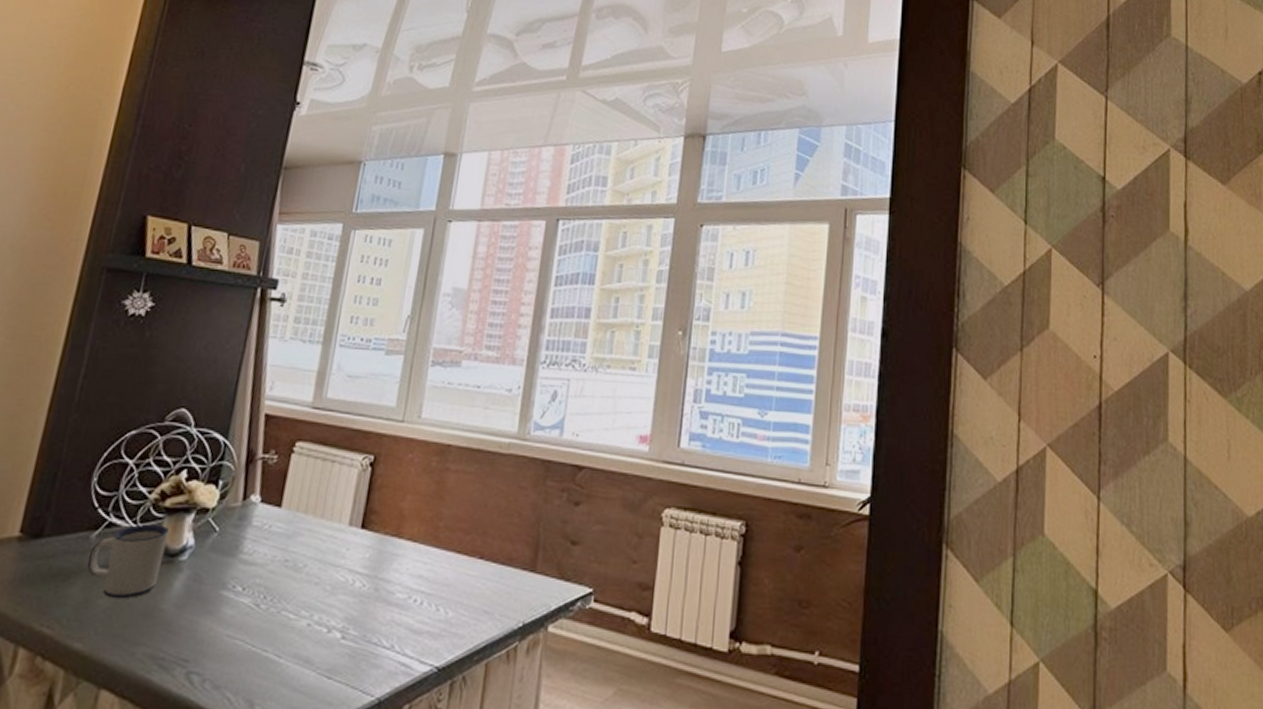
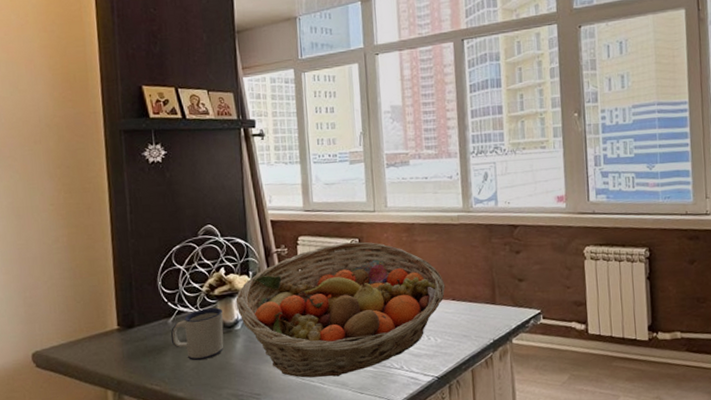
fruit basket: none [189,457,475,648] -> present [235,242,446,378]

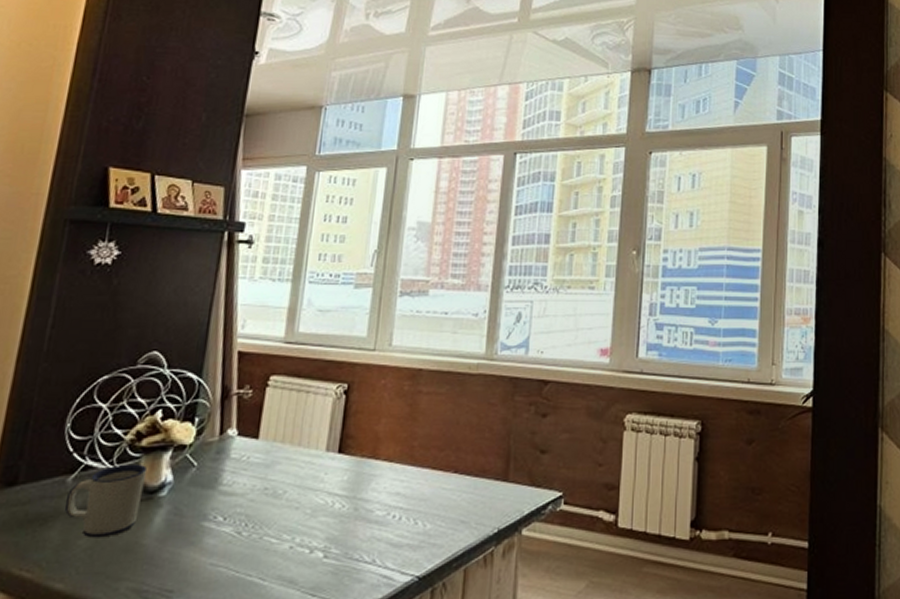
fruit basket: present [235,242,446,378] -> none [167,387,448,570]

